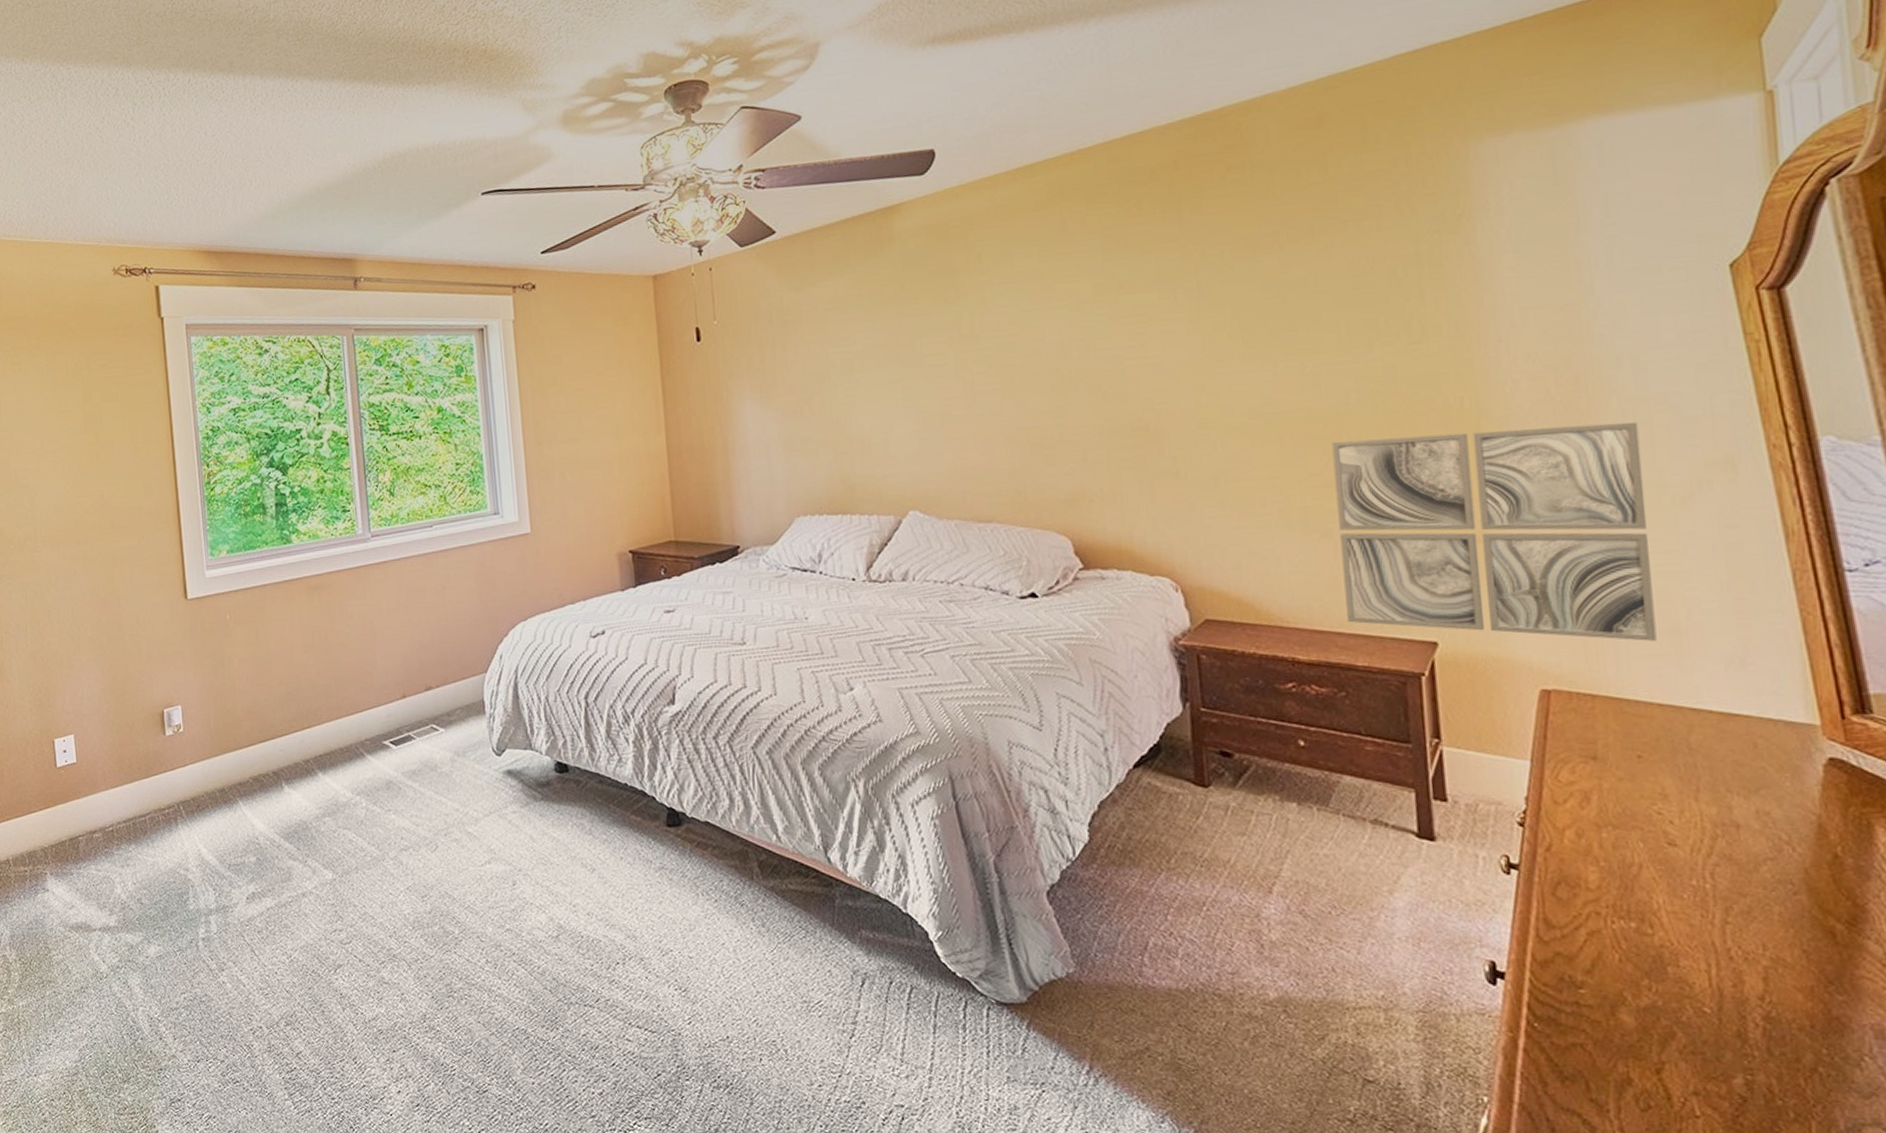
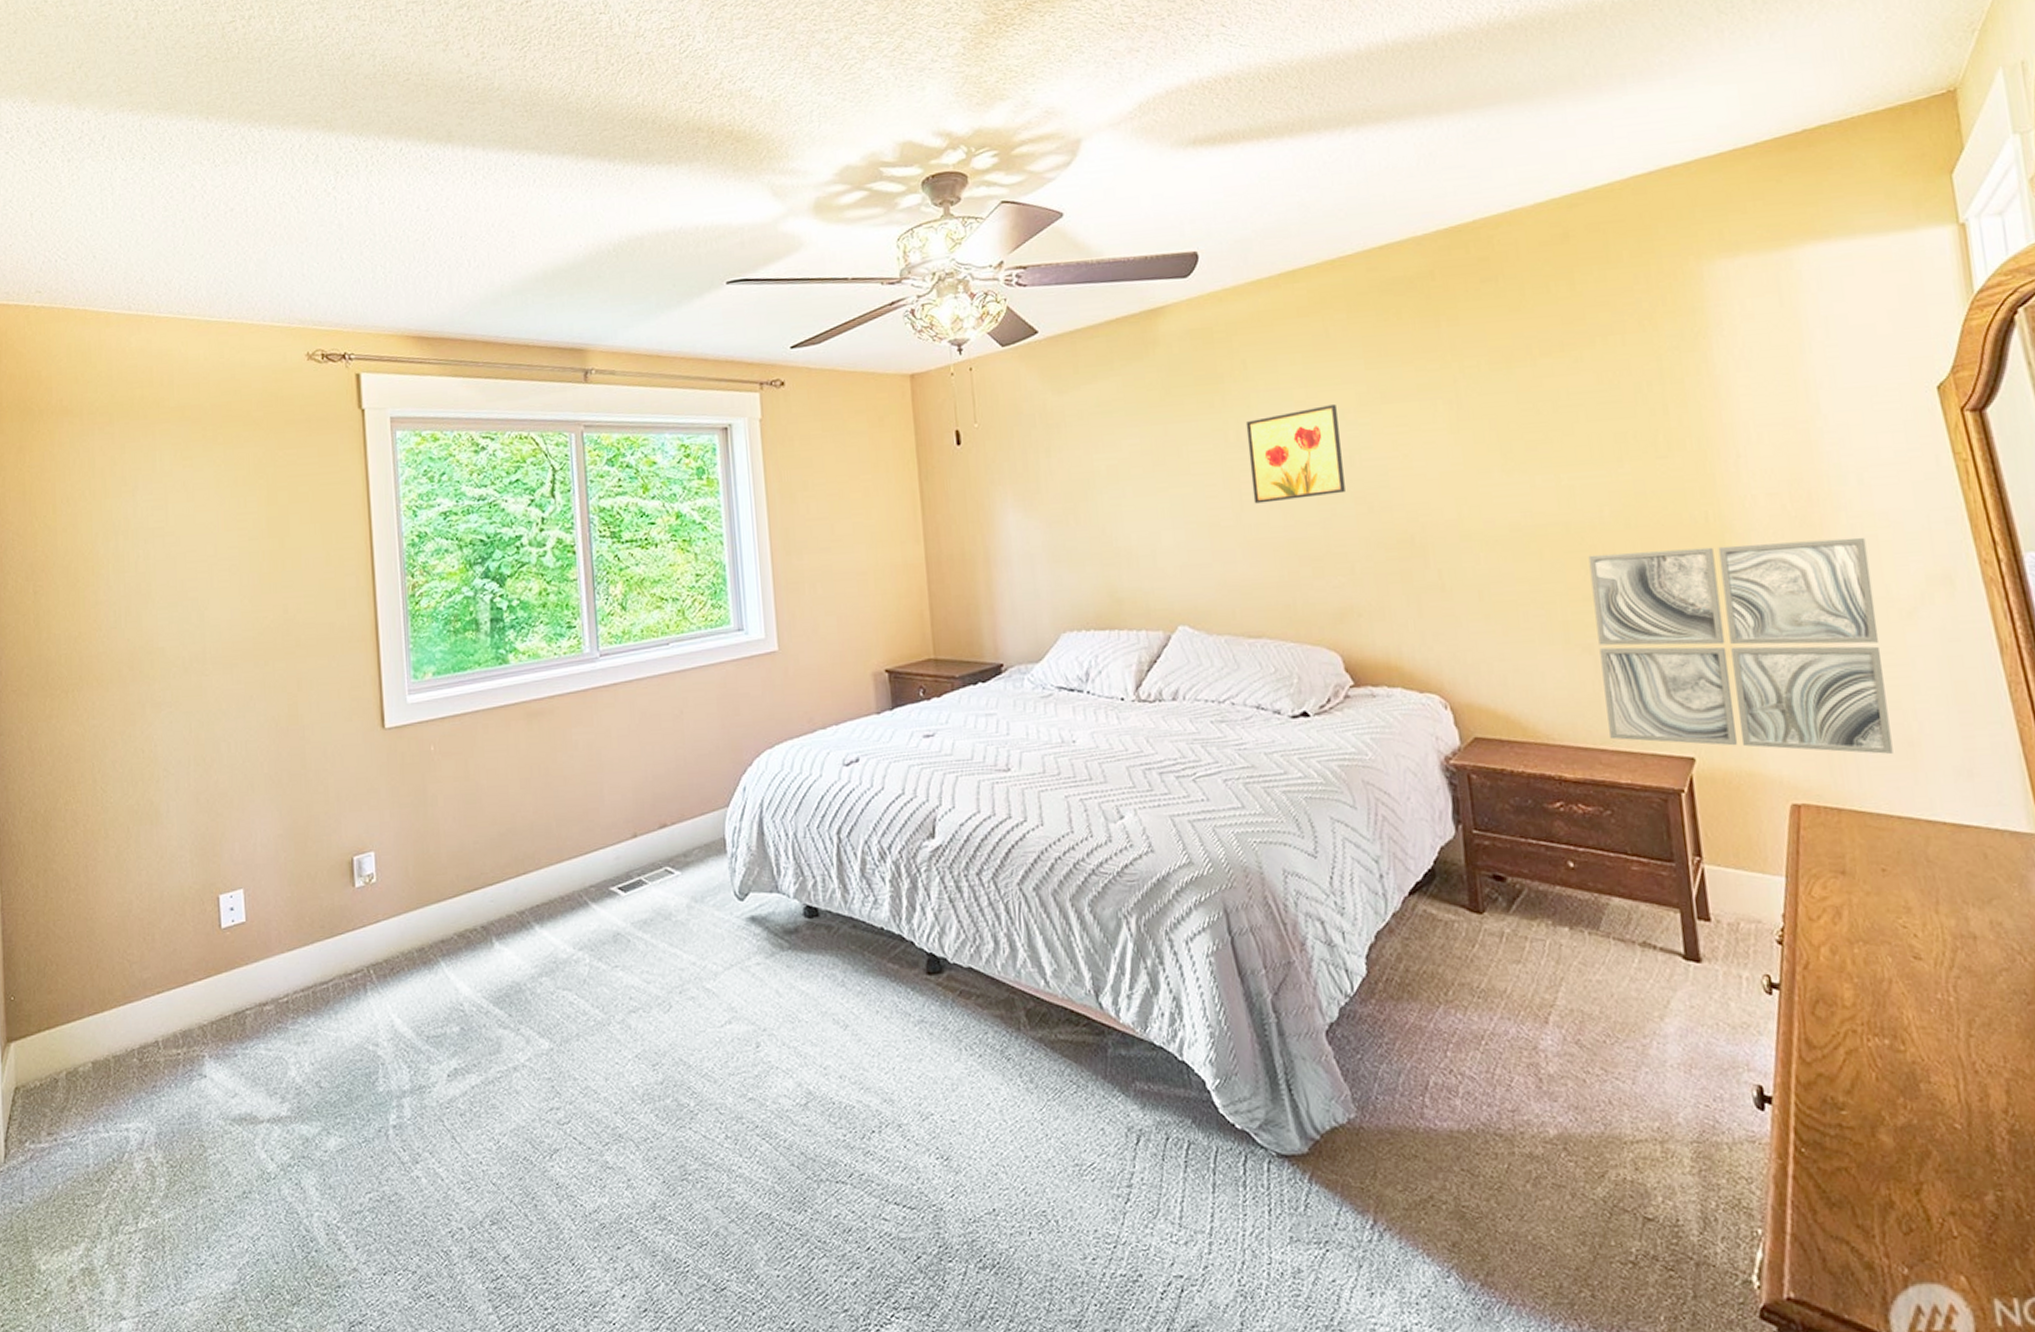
wall art: none [979,296,1079,394] -> present [1245,405,1345,504]

